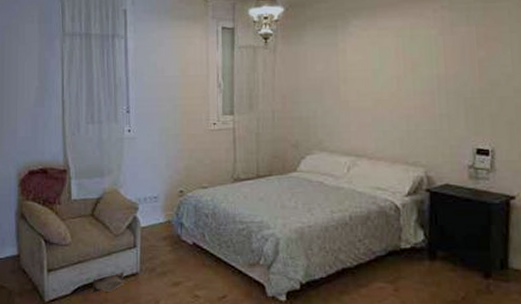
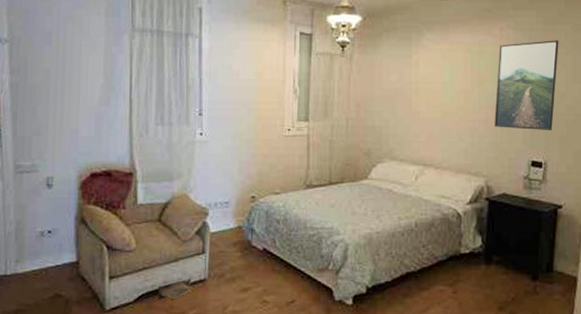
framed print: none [431,18,502,115] -> present [494,40,559,130]

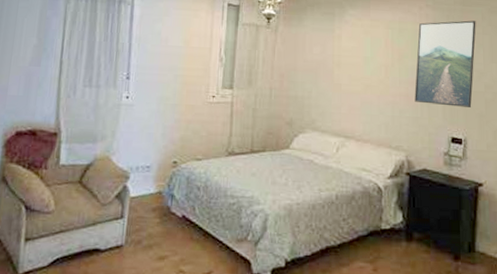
bag: present [158,278,192,301] -> none [72,243,109,266]

